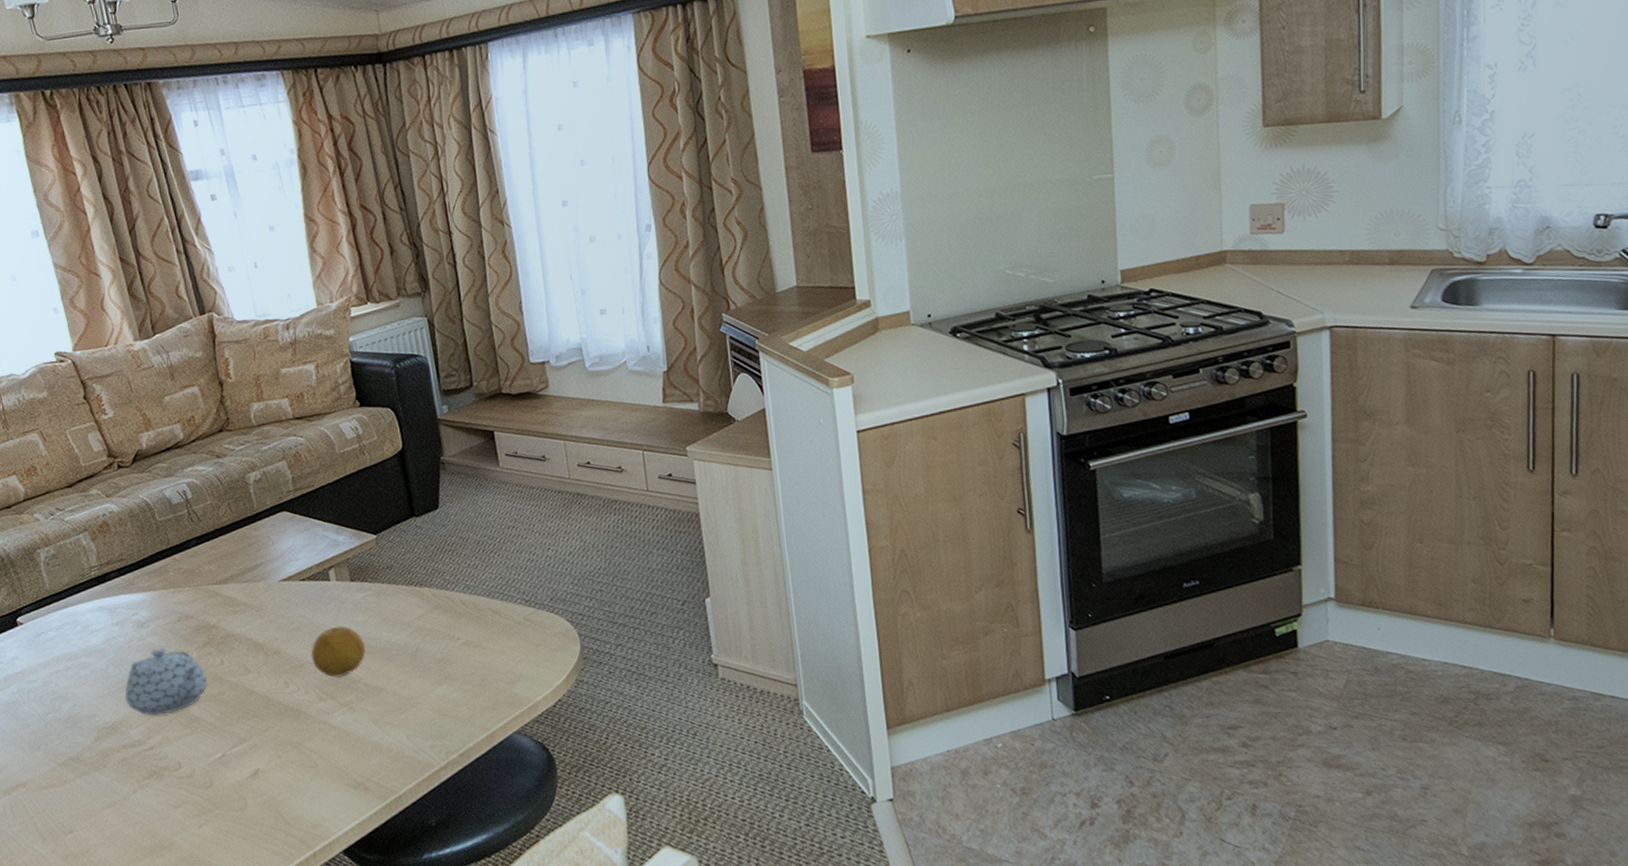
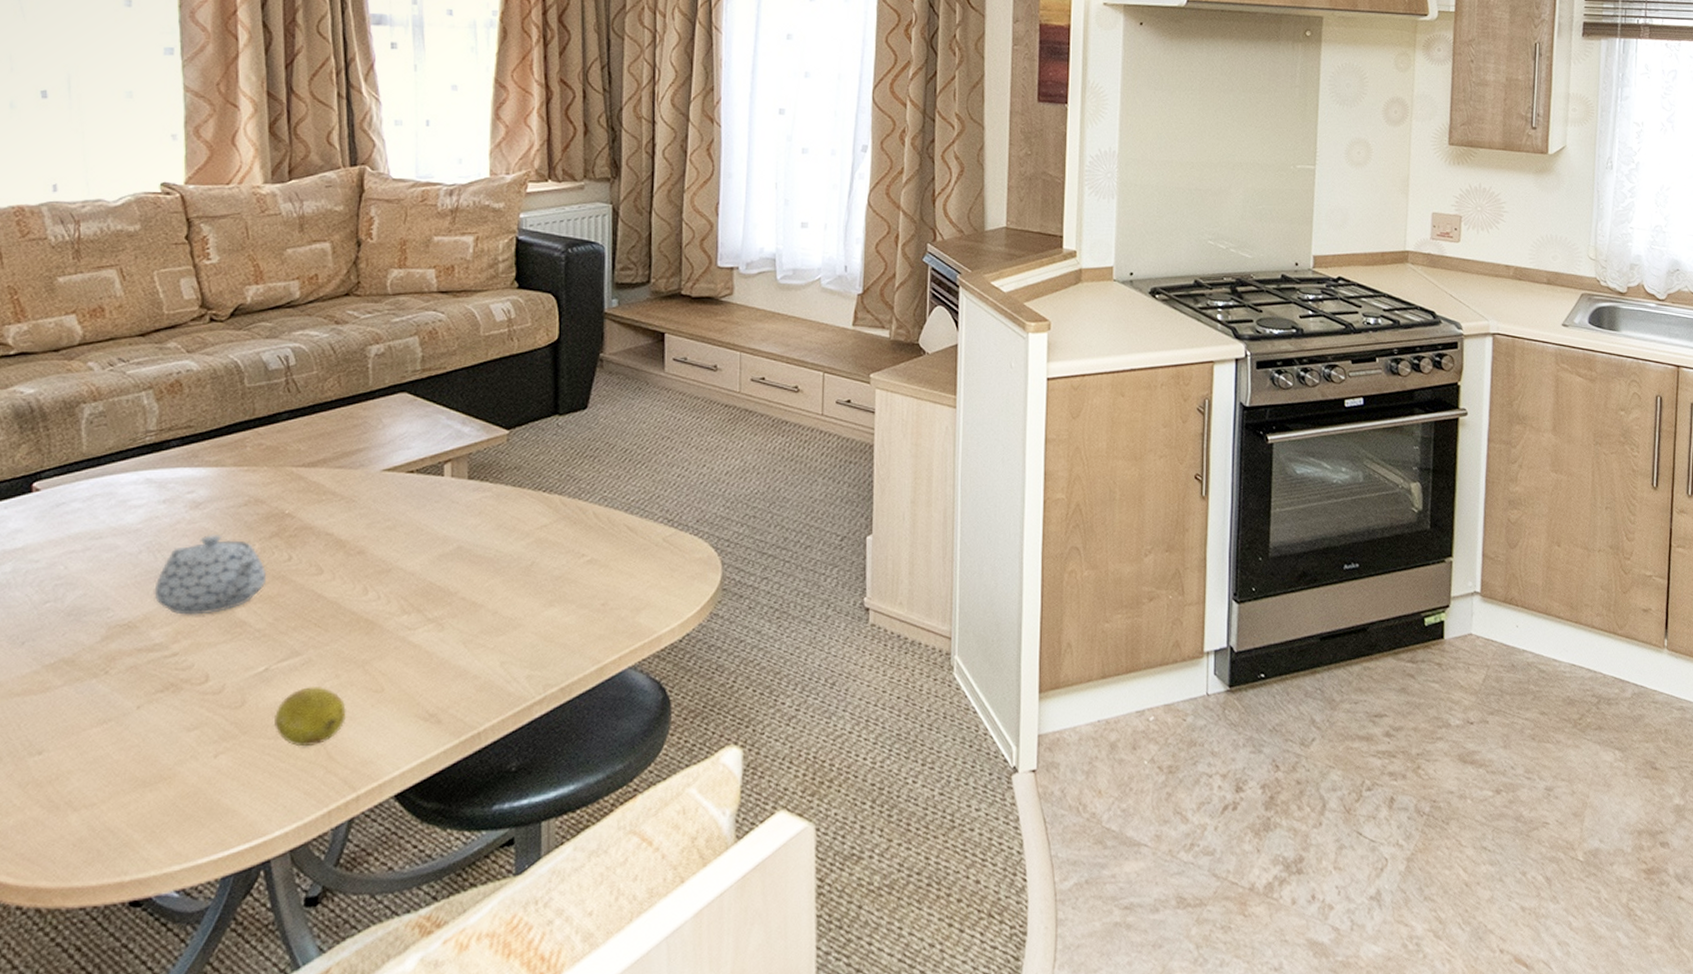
fruit: none [237,765,293,816] -> present [273,685,346,747]
fruit: present [311,626,366,678] -> none [402,528,472,589]

